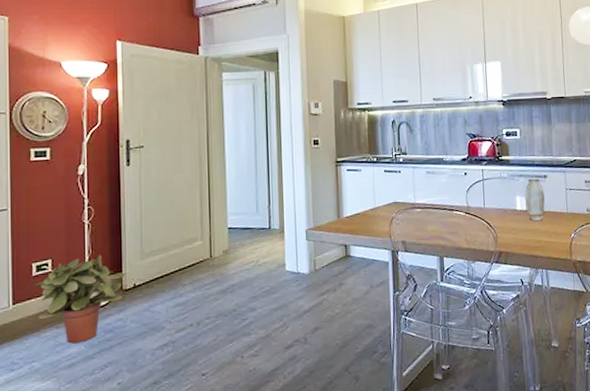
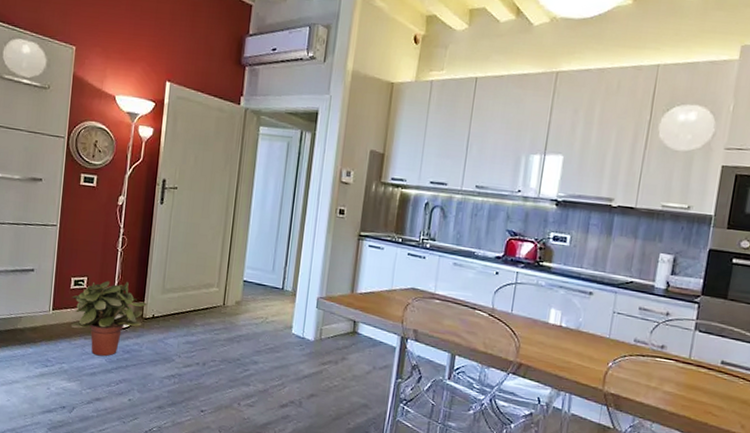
vase: present [525,178,545,221] -> none [560,292,586,341]

